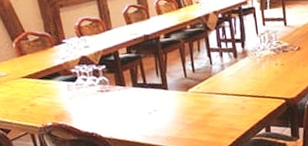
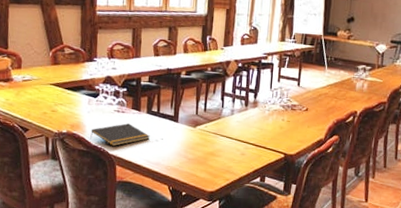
notepad: none [77,101,142,128] -> present [90,123,150,146]

